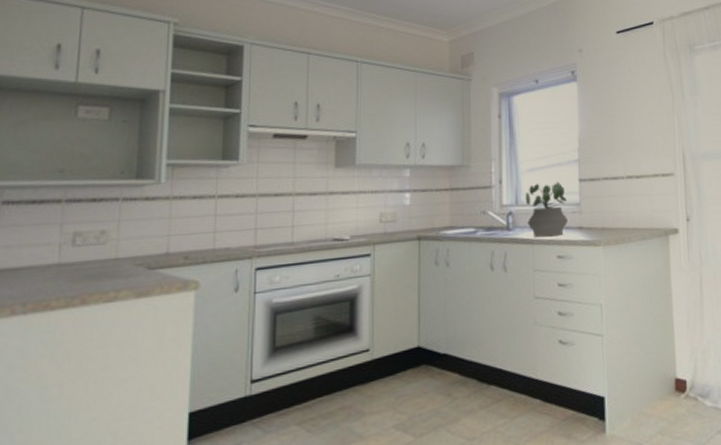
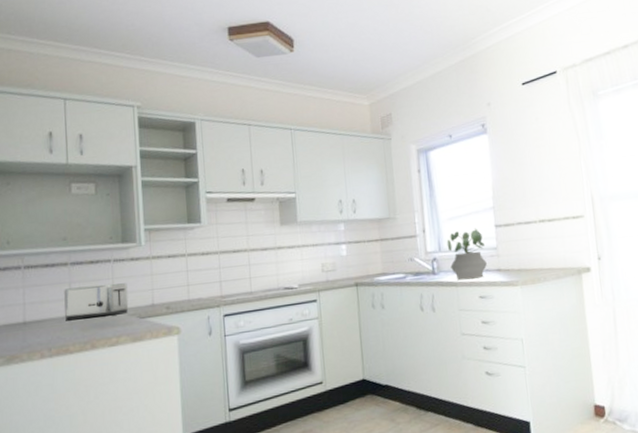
toaster: none [49,226,137,270] -> present [63,283,129,321]

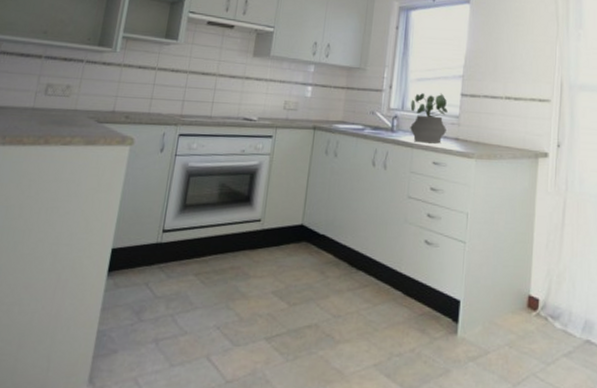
toaster: present [63,283,129,321] -> none [26,80,94,116]

